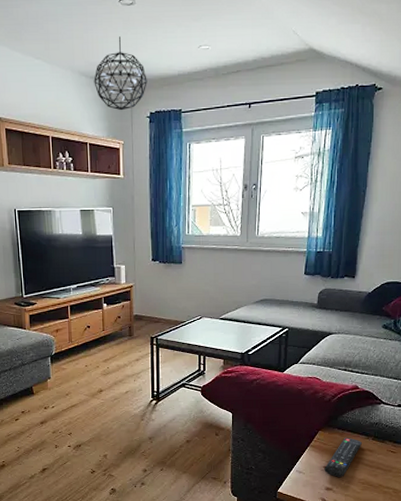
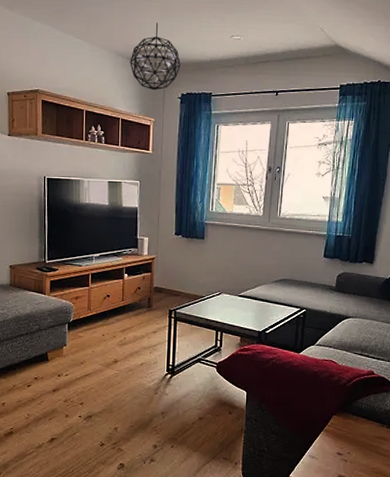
remote control: present [324,437,362,477] -> none [337,423,376,465]

